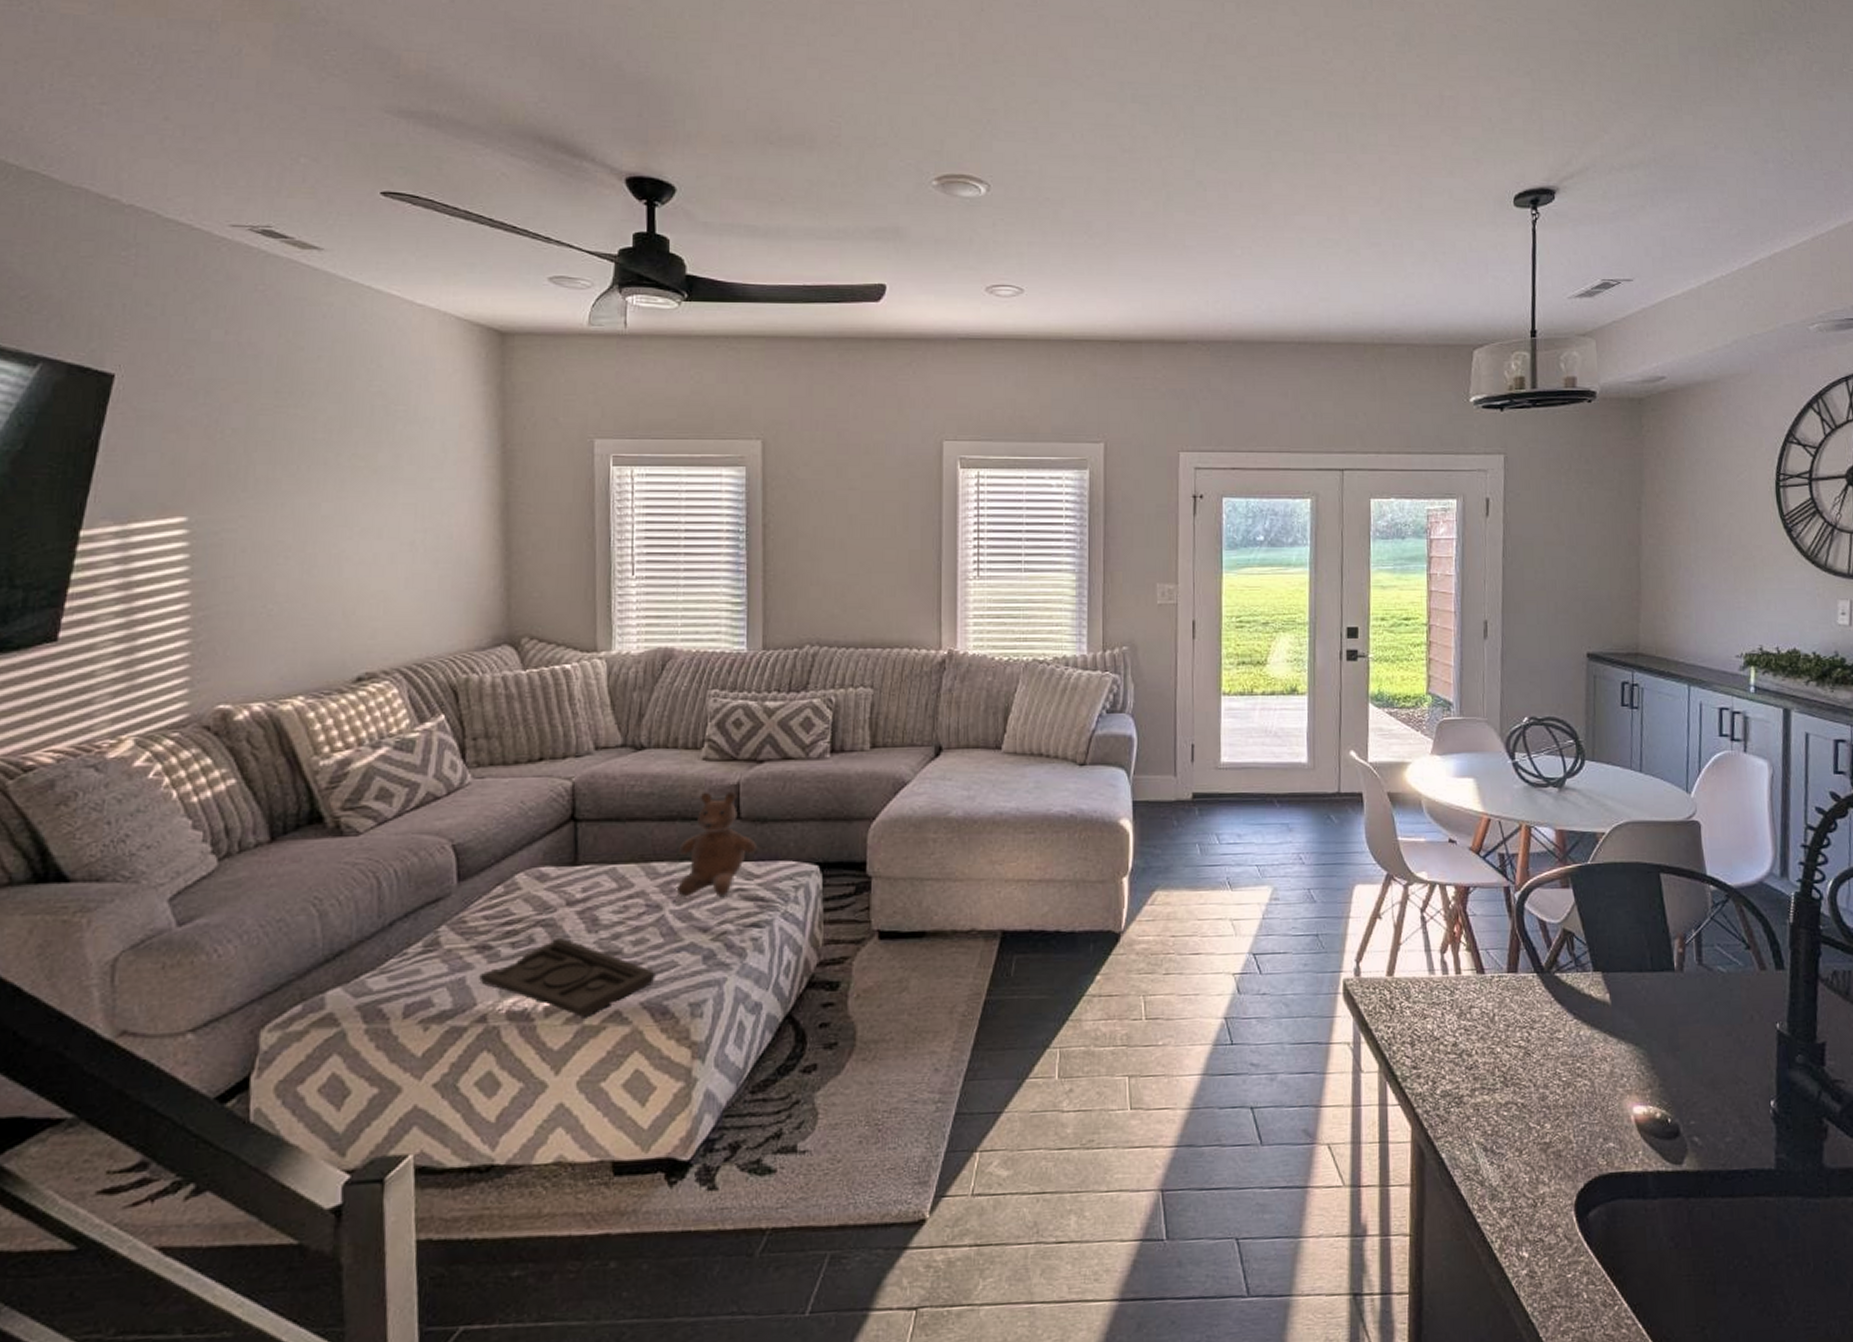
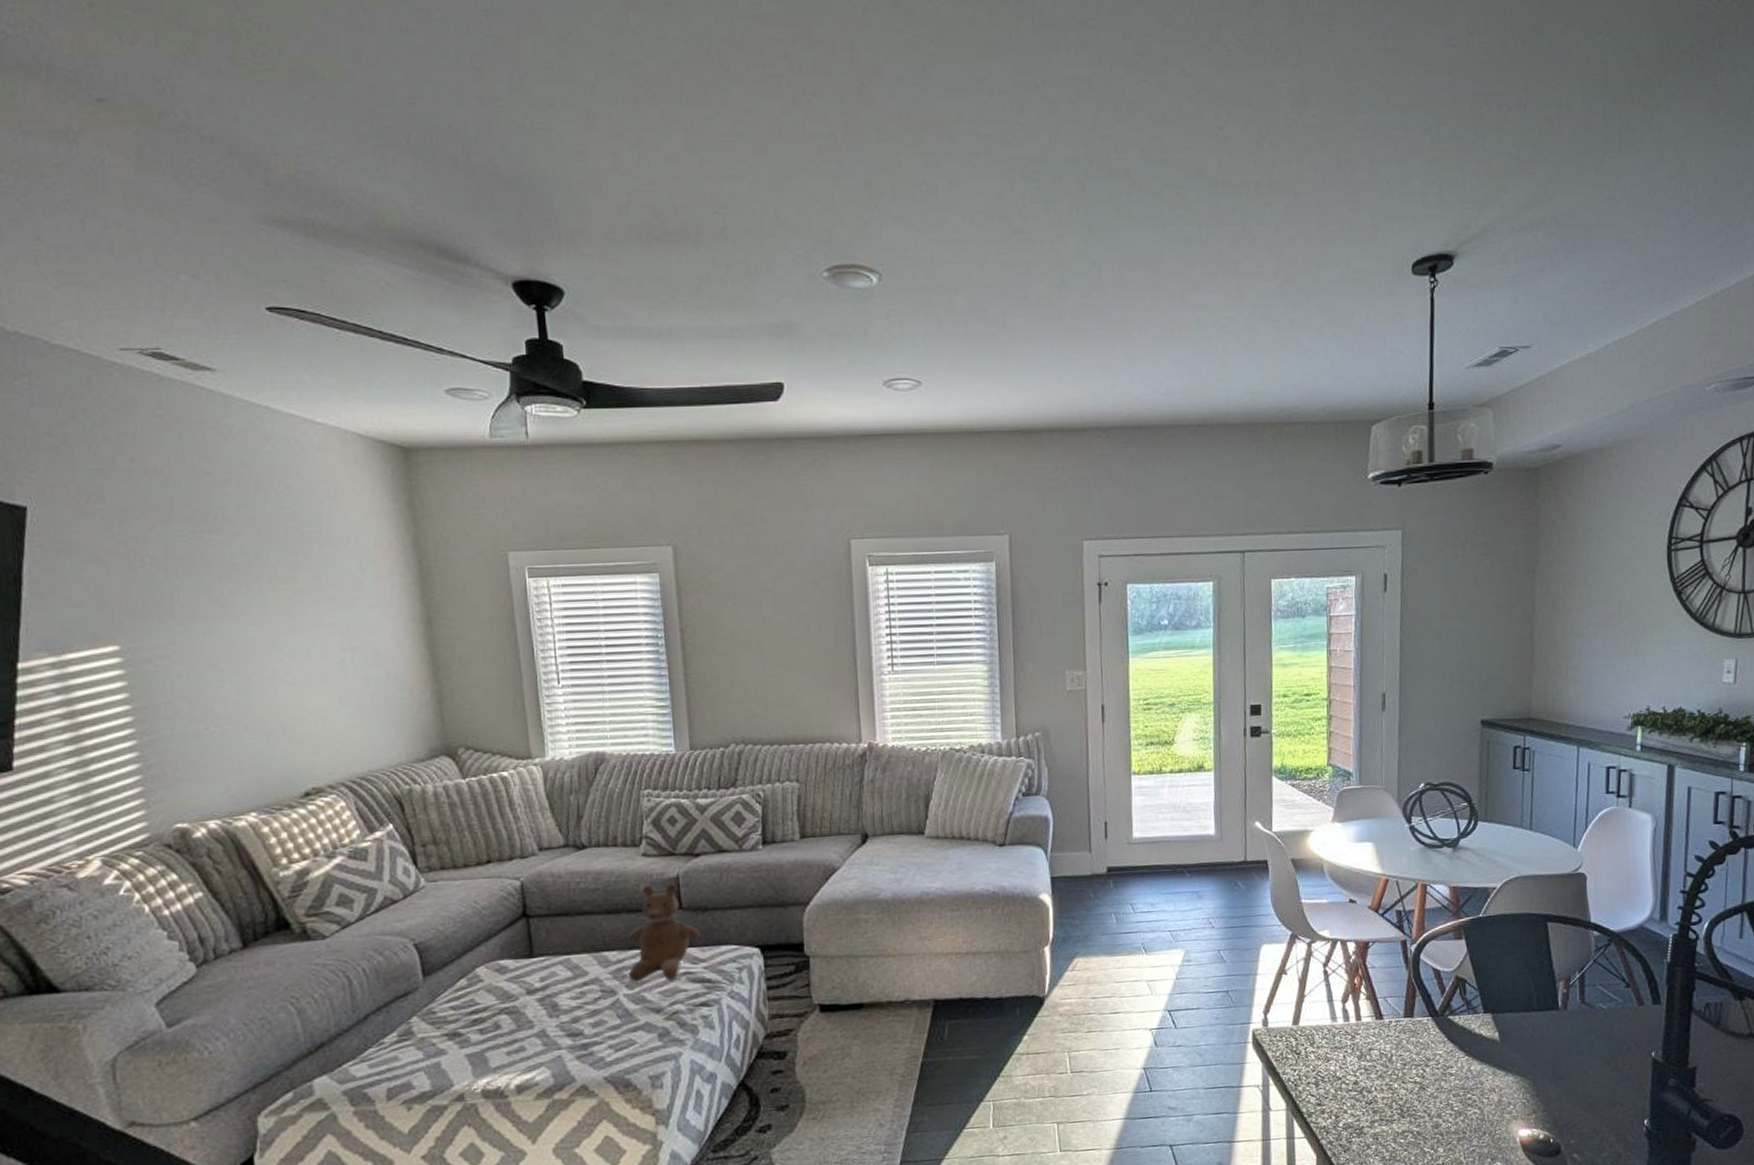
decorative tray: present [479,937,656,1017] -> none [453,1022,616,1092]

